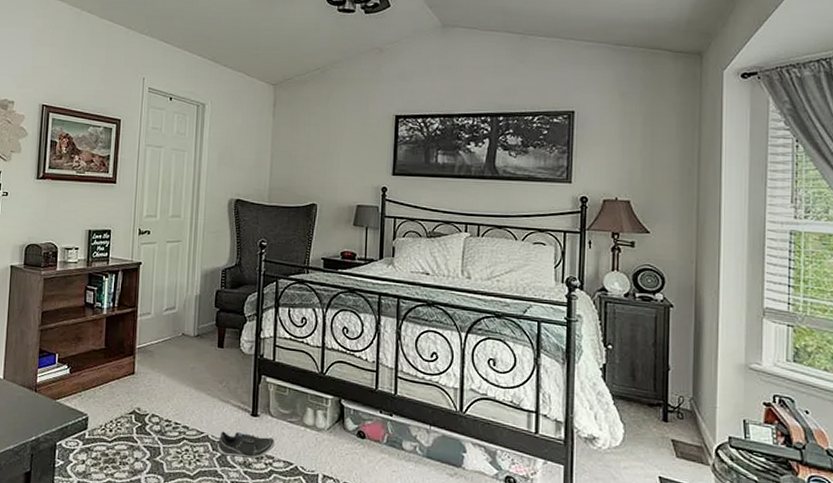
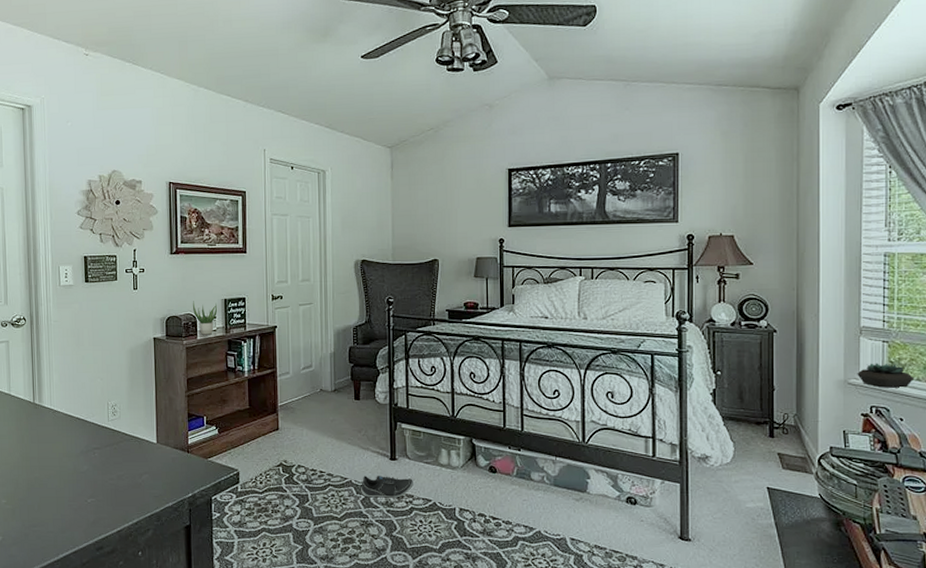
potted plant: none [54,229,81,267] -> present [192,301,218,335]
succulent plant: none [759,348,822,378] -> present [857,363,915,388]

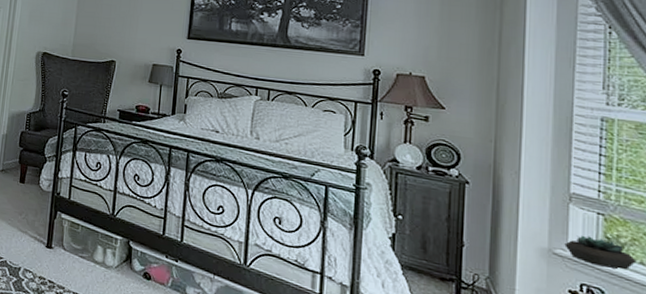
shoe: present [361,476,413,498] -> none [14,258,66,287]

